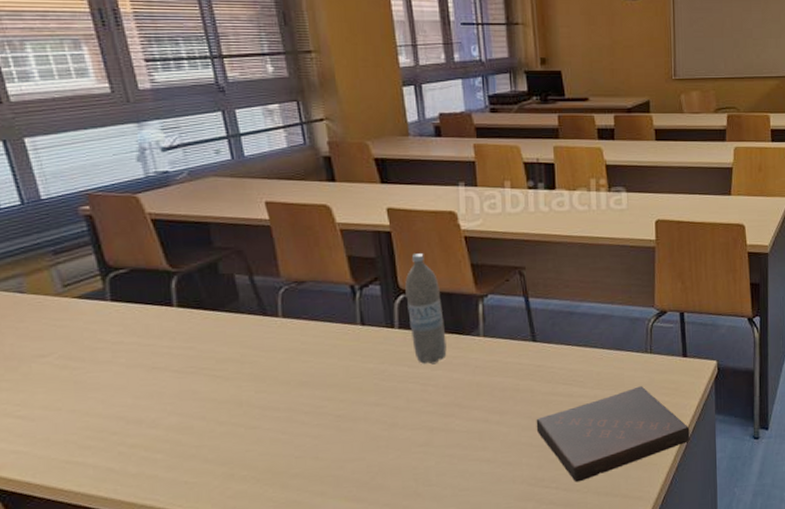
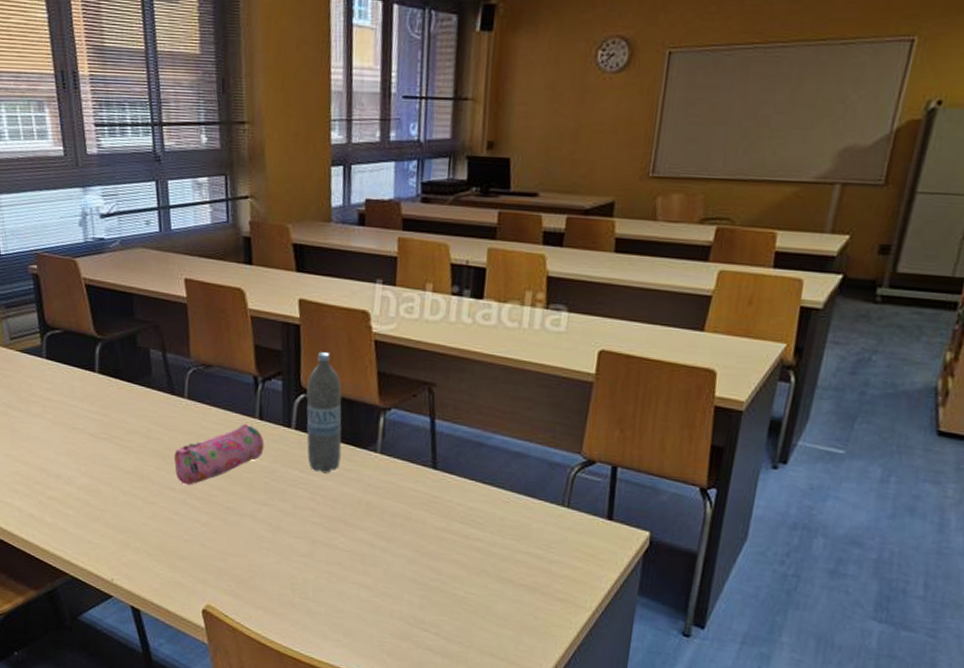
pencil case: none [273,331,370,403] -> present [173,423,265,486]
book: present [536,386,690,482] -> none [423,542,602,634]

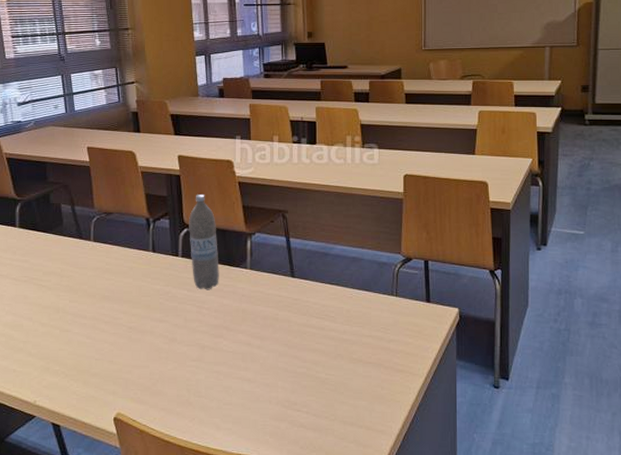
pencil case: present [173,423,265,486] -> none [84,256,158,313]

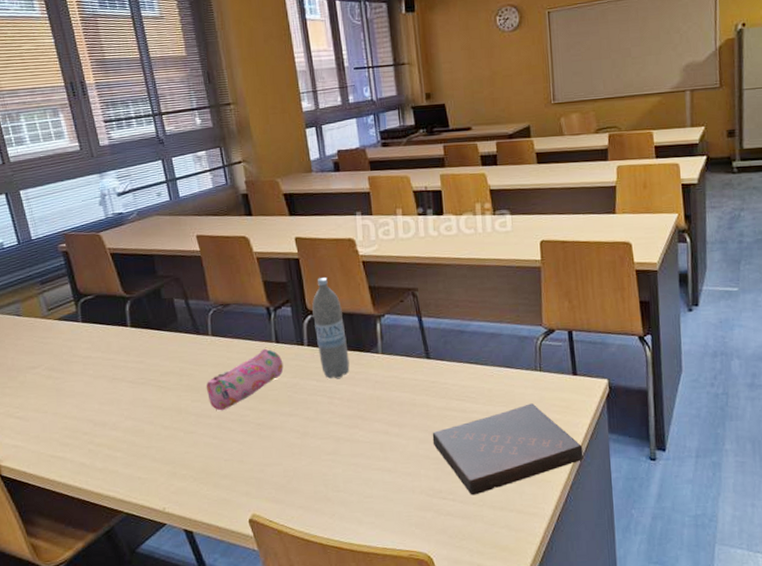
pencil case: none [84,256,158,313] -> present [206,348,284,411]
book: none [291,326,432,410] -> present [432,403,584,495]

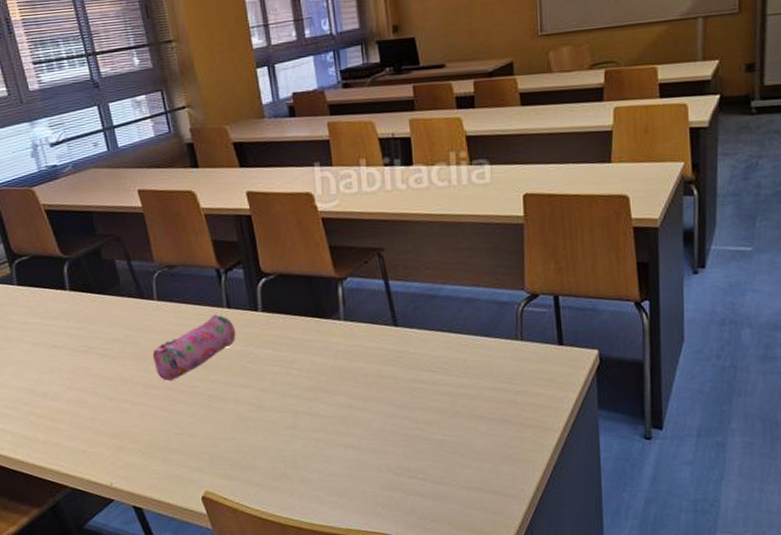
water bottle: present [312,276,350,380] -> none [266,235,309,349]
book: present [432,403,584,495] -> none [400,376,569,475]

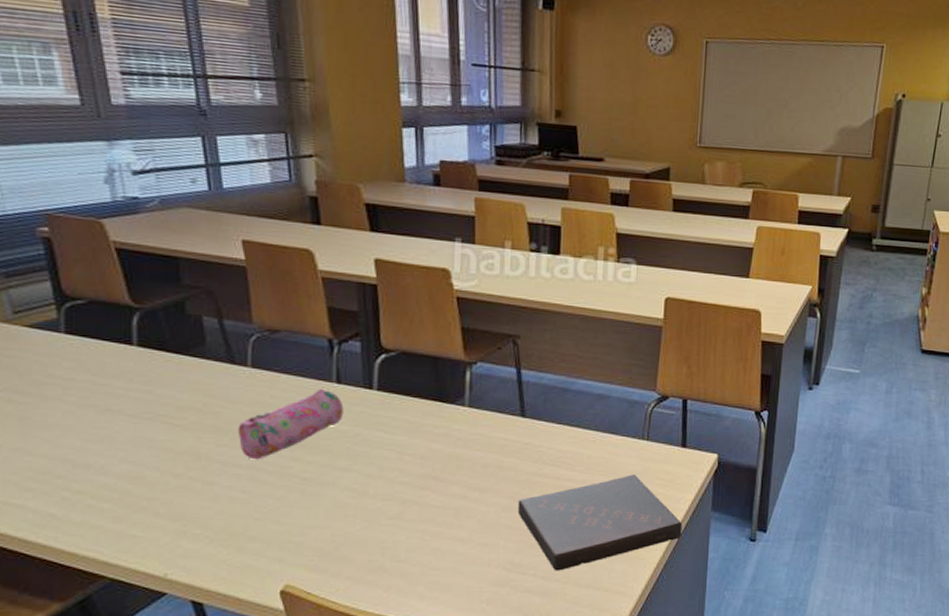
book: none [400,376,569,475] -> present [517,474,683,571]

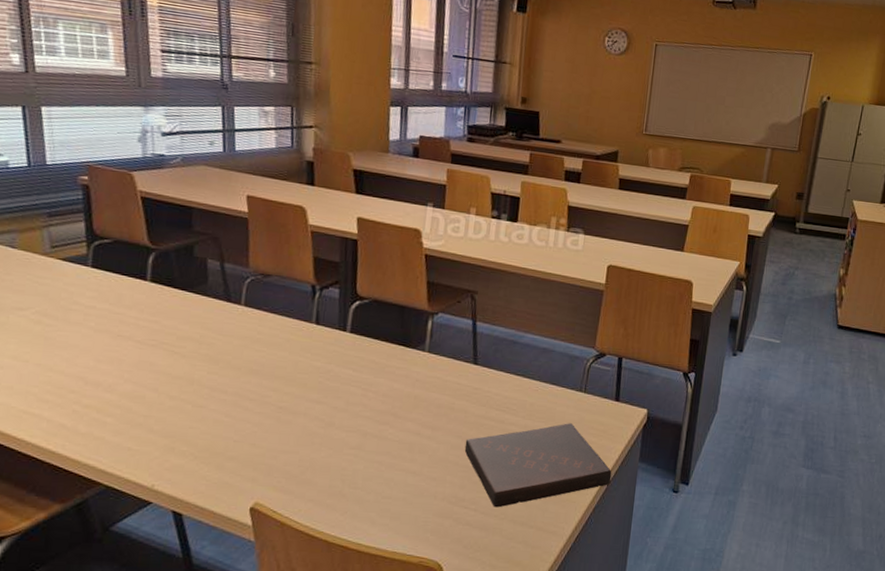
pencil case: present [237,388,344,460] -> none [227,328,320,388]

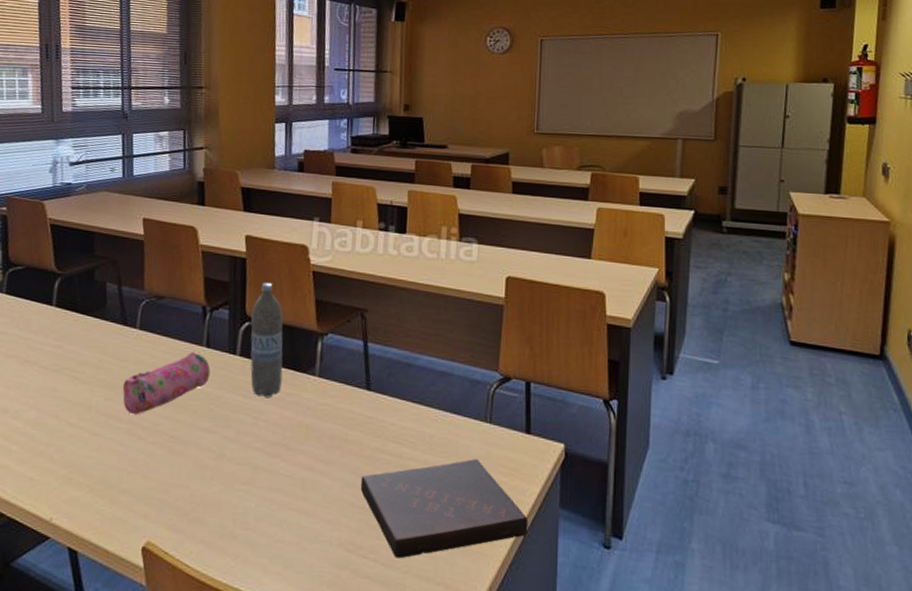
pencil case: none [227,328,320,388] -> present [122,351,211,415]
water bottle: none [360,263,395,372] -> present [250,282,283,399]

